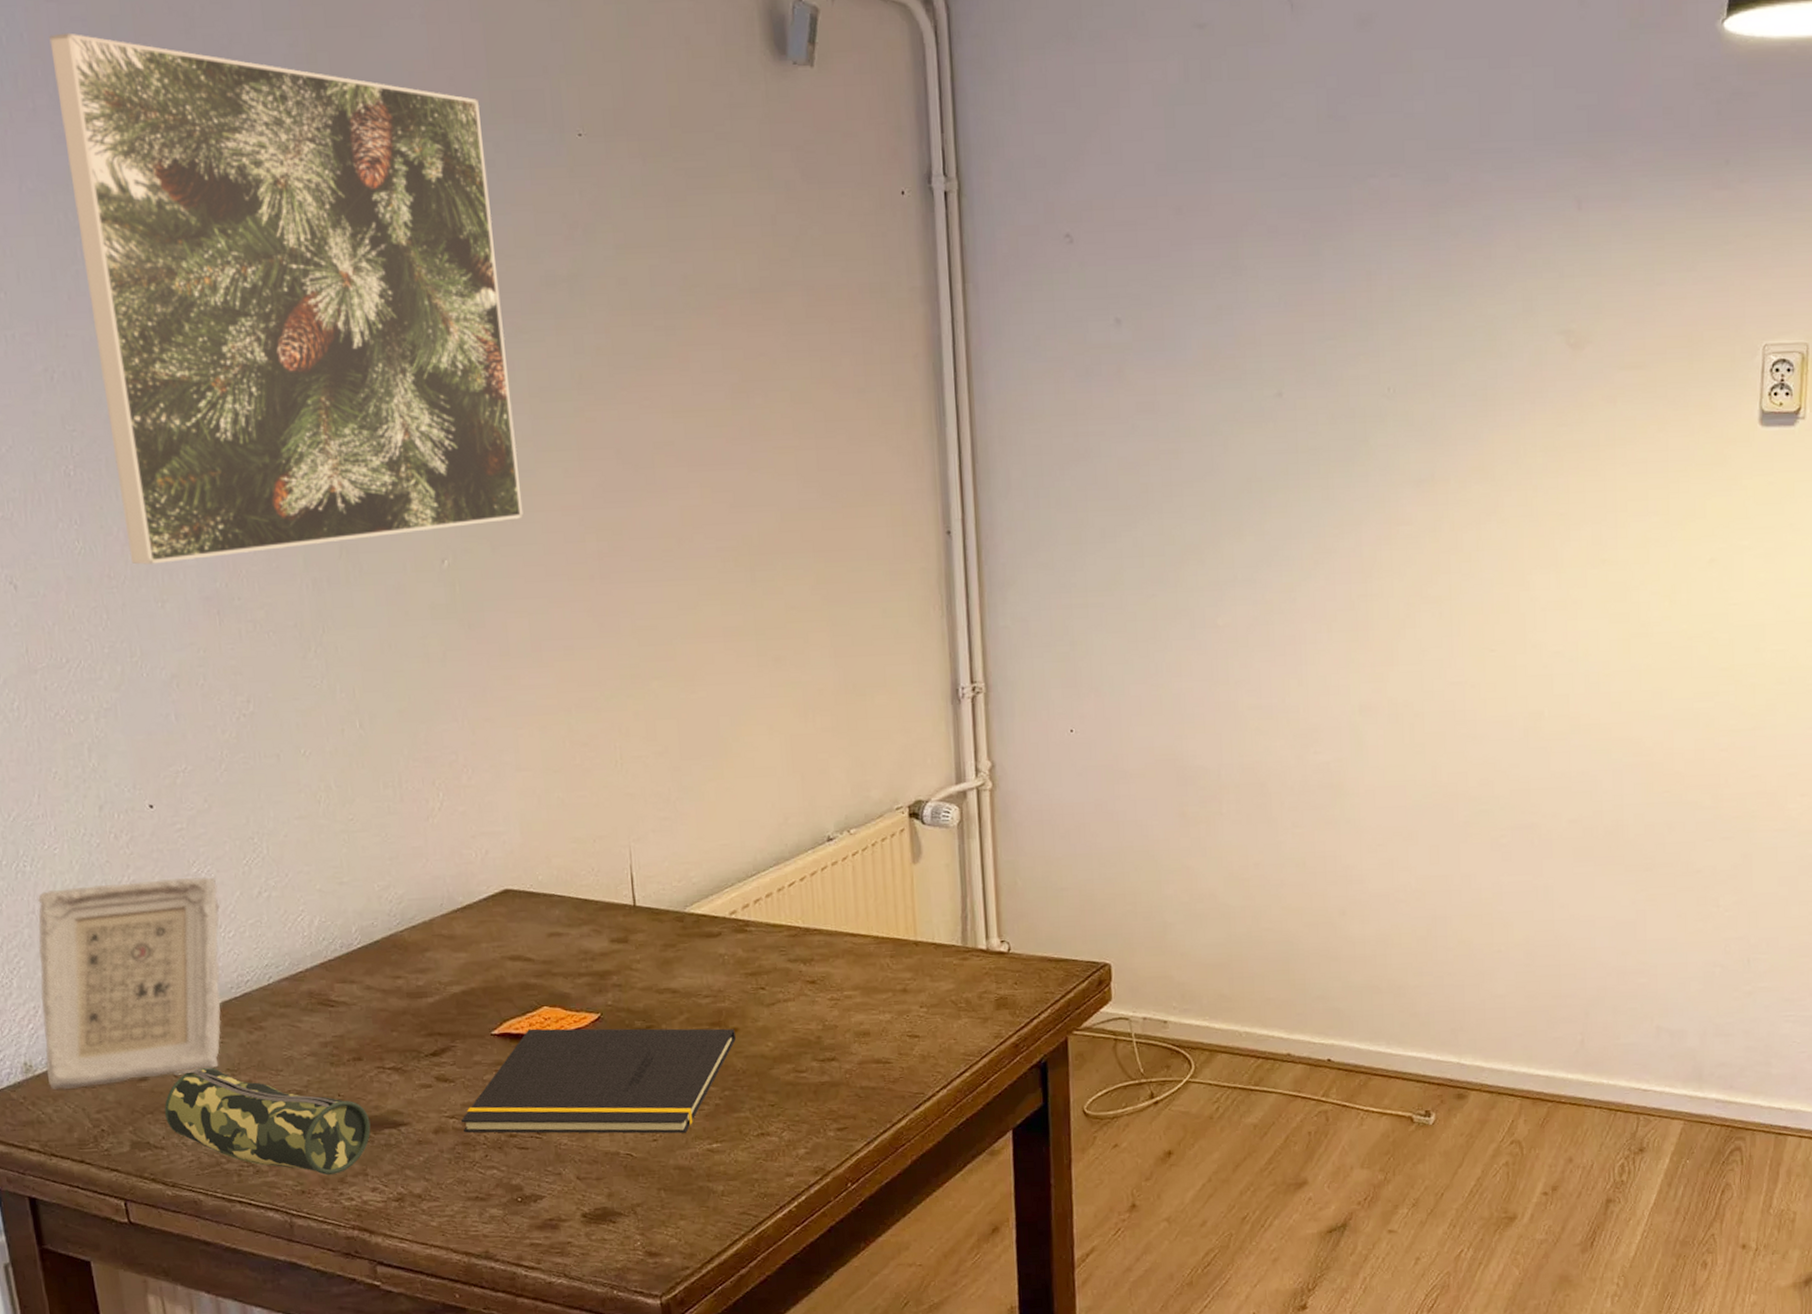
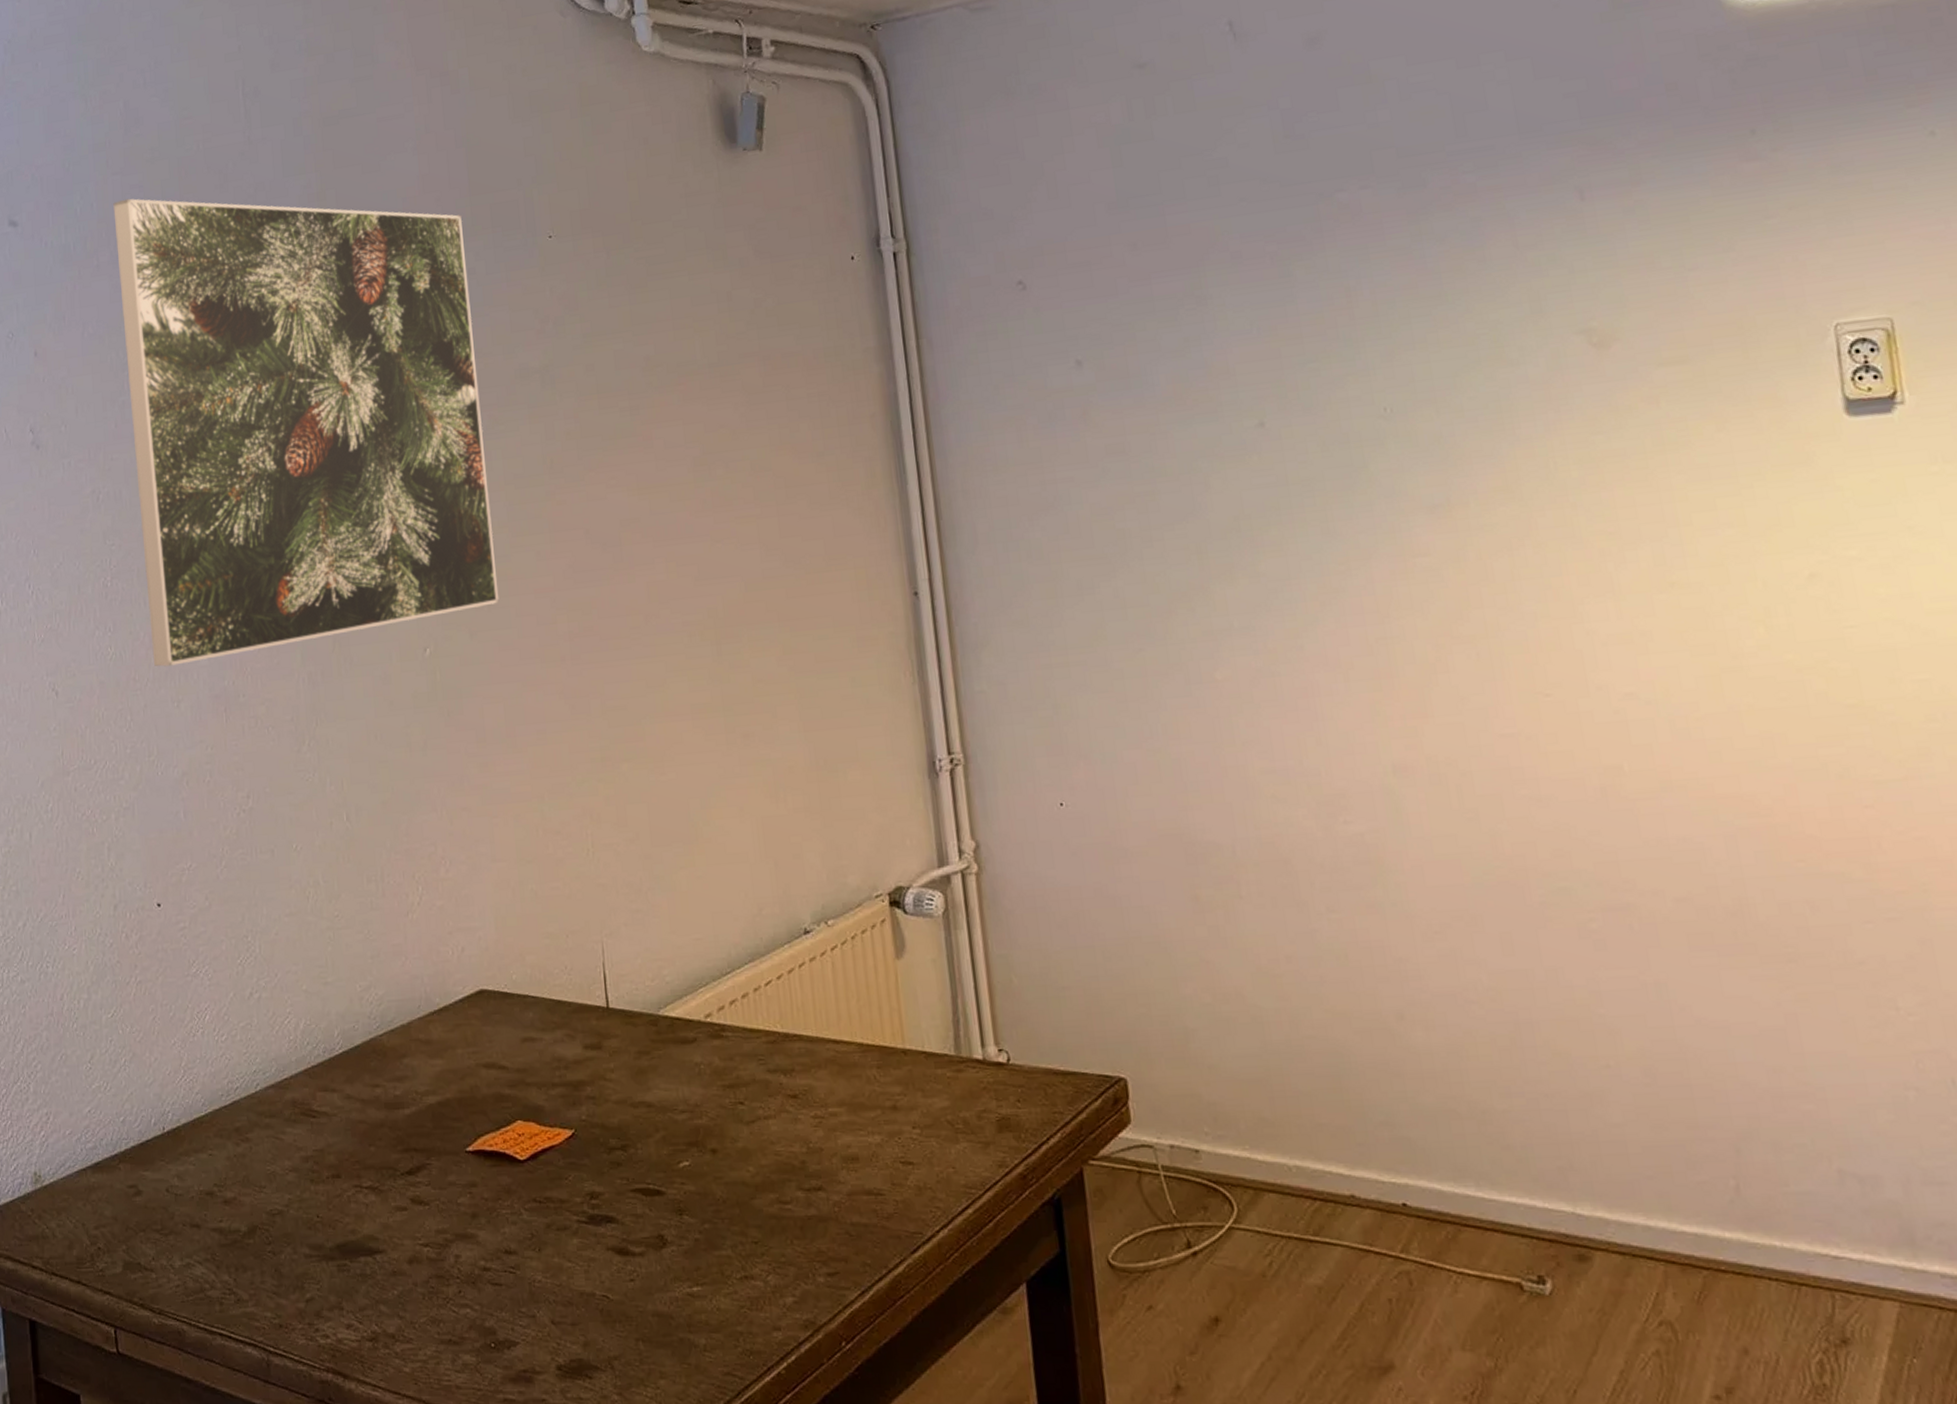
picture frame: present [38,877,222,1090] -> none [52,977,215,1203]
pencil case: present [164,1067,371,1175] -> none [156,1181,347,1307]
notepad: present [460,1028,736,1134] -> none [434,1145,715,1273]

